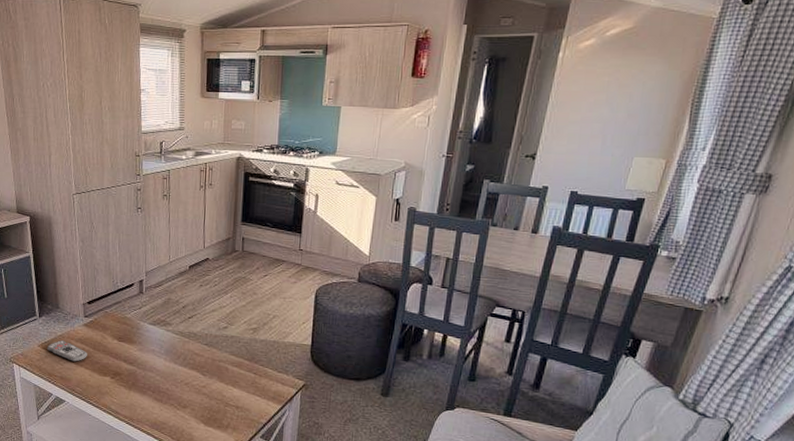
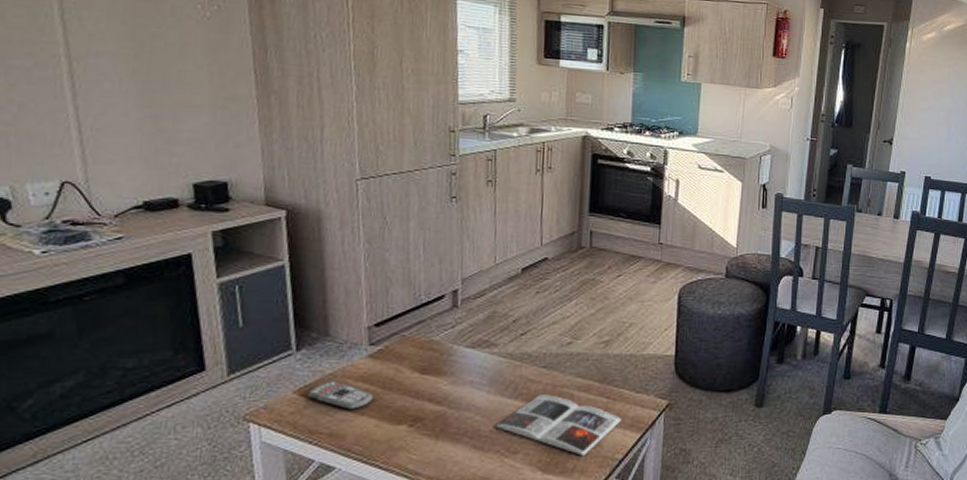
magazine: none [170,365,265,417] -> present [494,395,621,456]

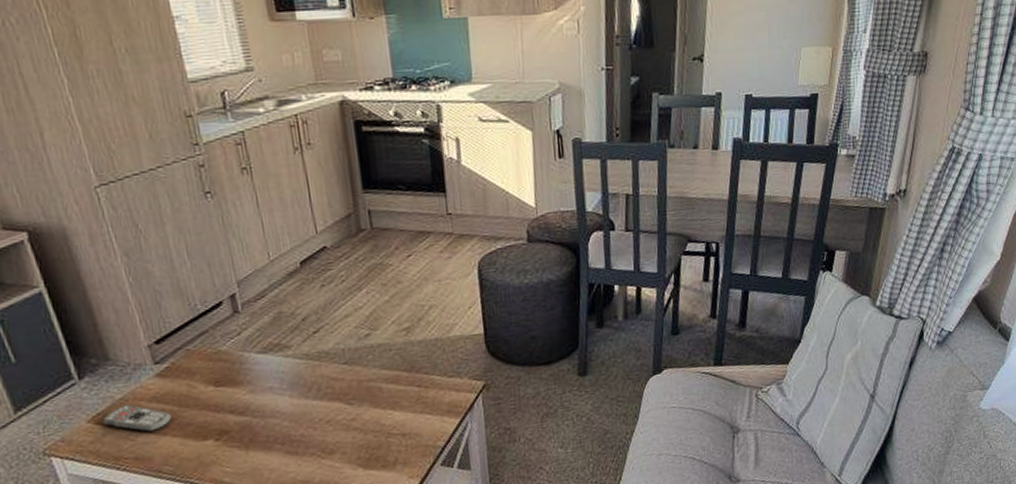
magazine: present [494,395,621,456] -> none [304,391,437,448]

